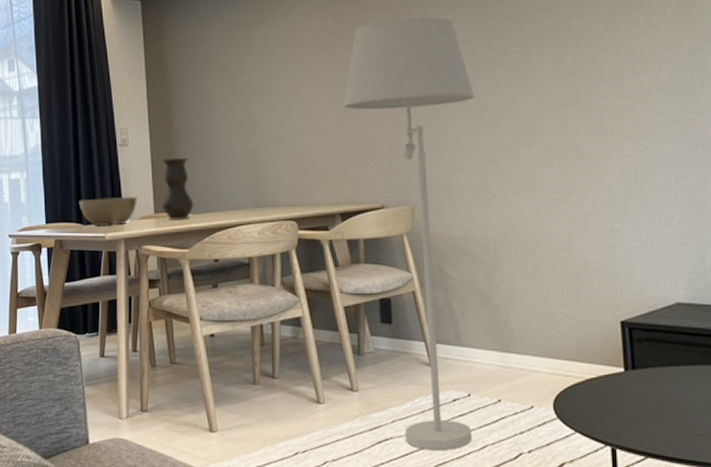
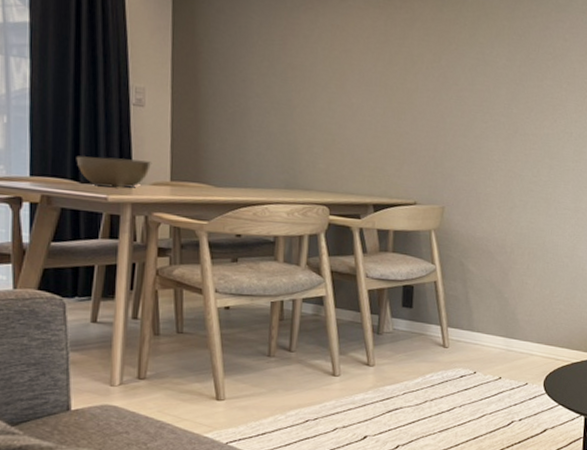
vase: present [161,158,194,220] -> none [180,126,218,191]
floor lamp: present [343,17,474,451] -> none [386,32,509,419]

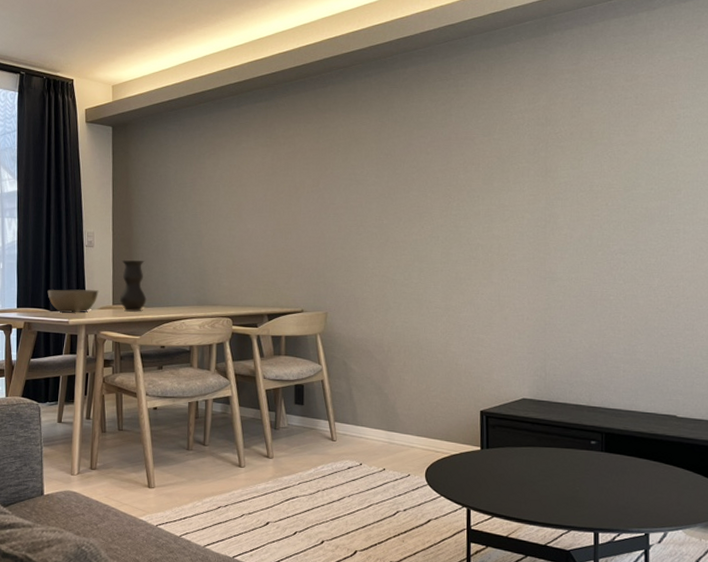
vase: none [180,126,218,191] -> present [119,259,147,312]

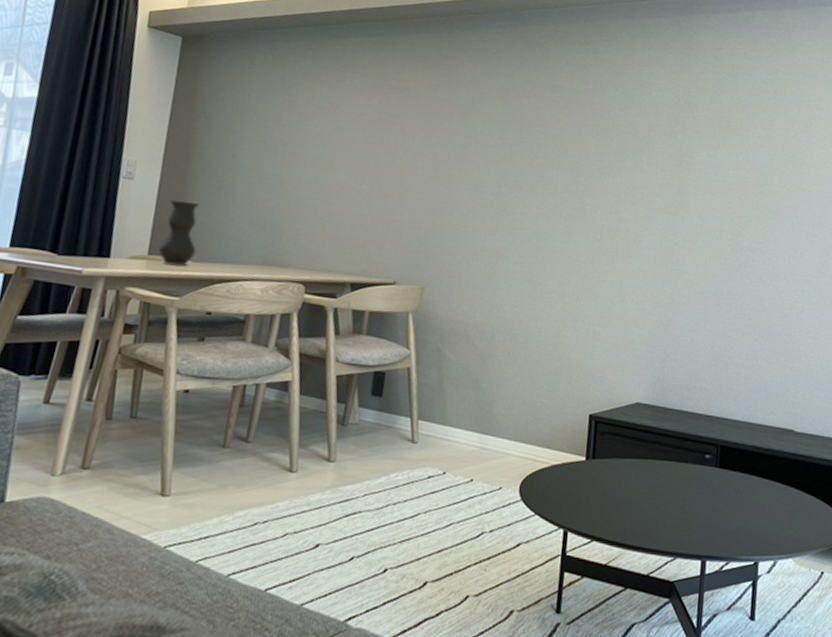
bowl: present [47,289,100,313] -> none [57,227,133,261]

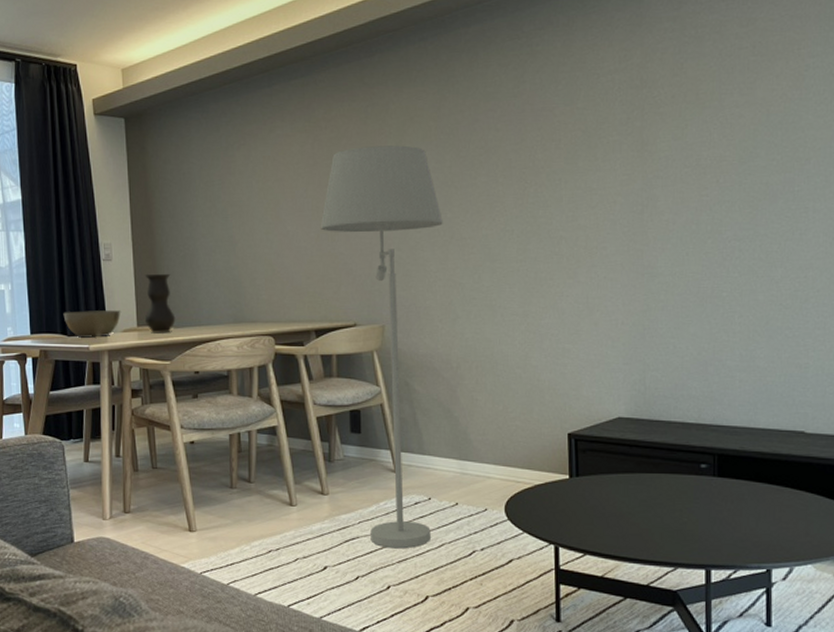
bowl: none [57,227,133,261] -> present [63,310,122,338]
floor lamp: none [373,110,498,527] -> present [320,145,443,549]

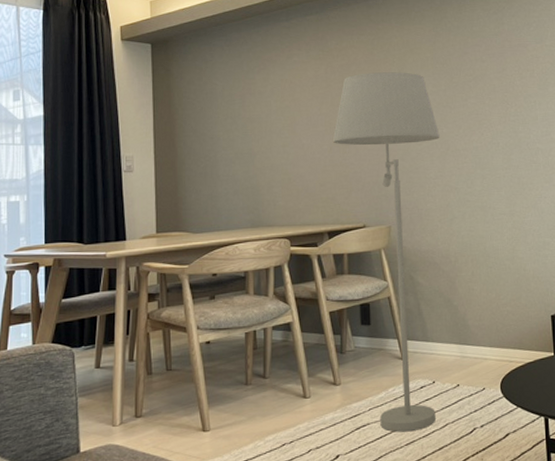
bowl: present [63,310,122,338] -> none [80,218,141,245]
vase: present [144,273,176,334] -> none [164,183,195,239]

